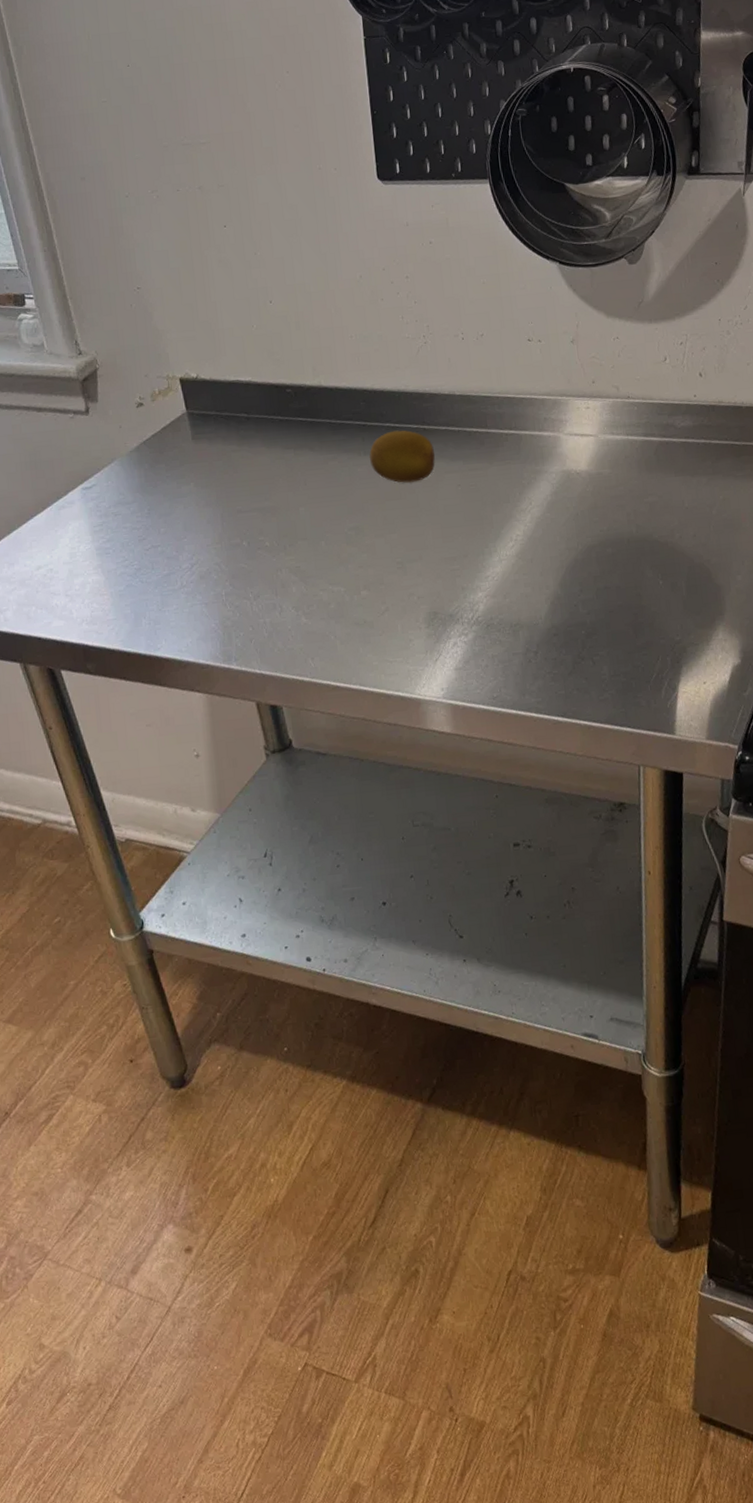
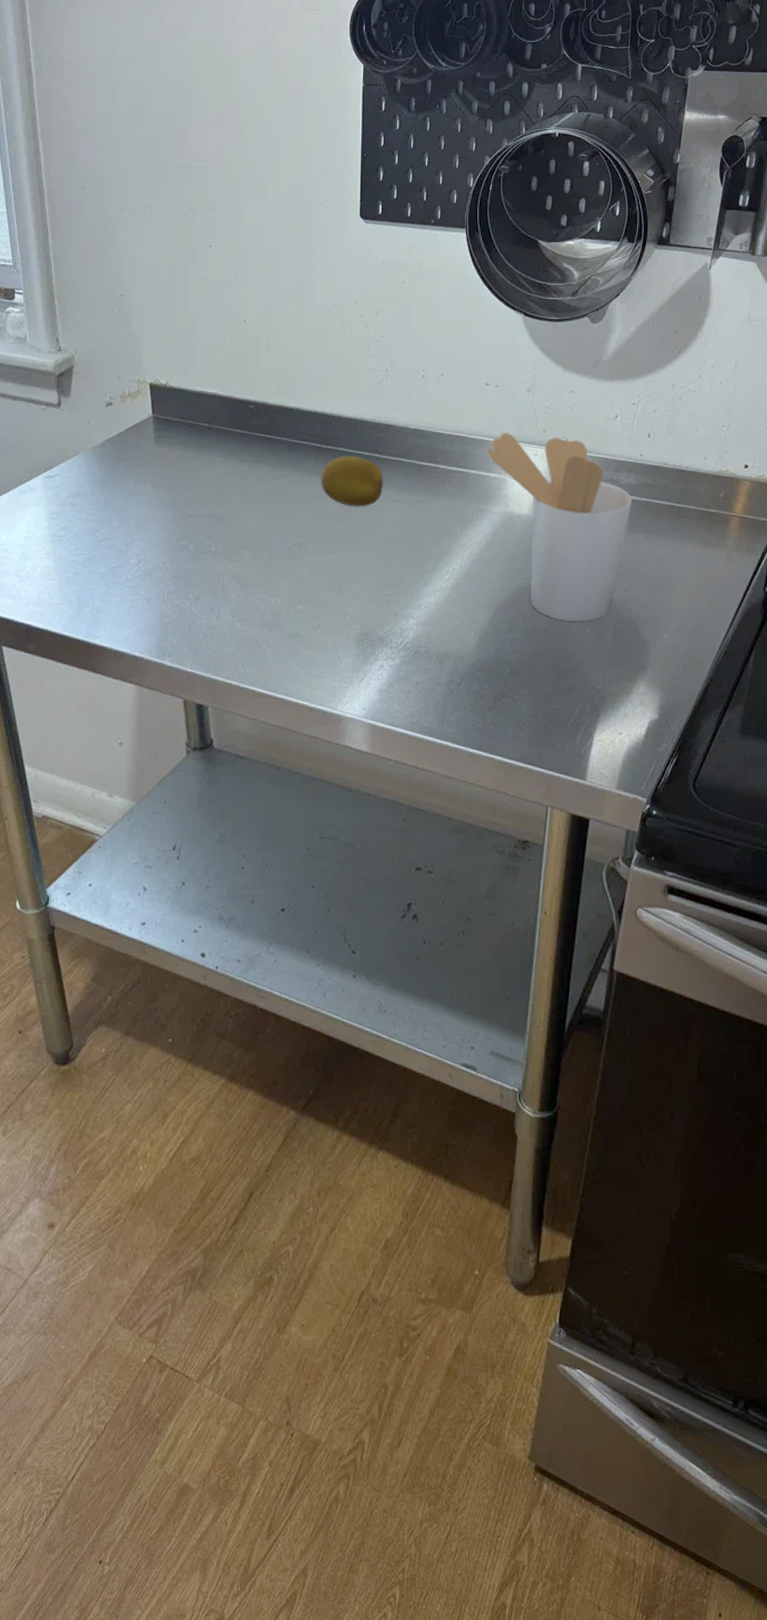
utensil holder: none [536,387,691,575] -> present [486,433,633,621]

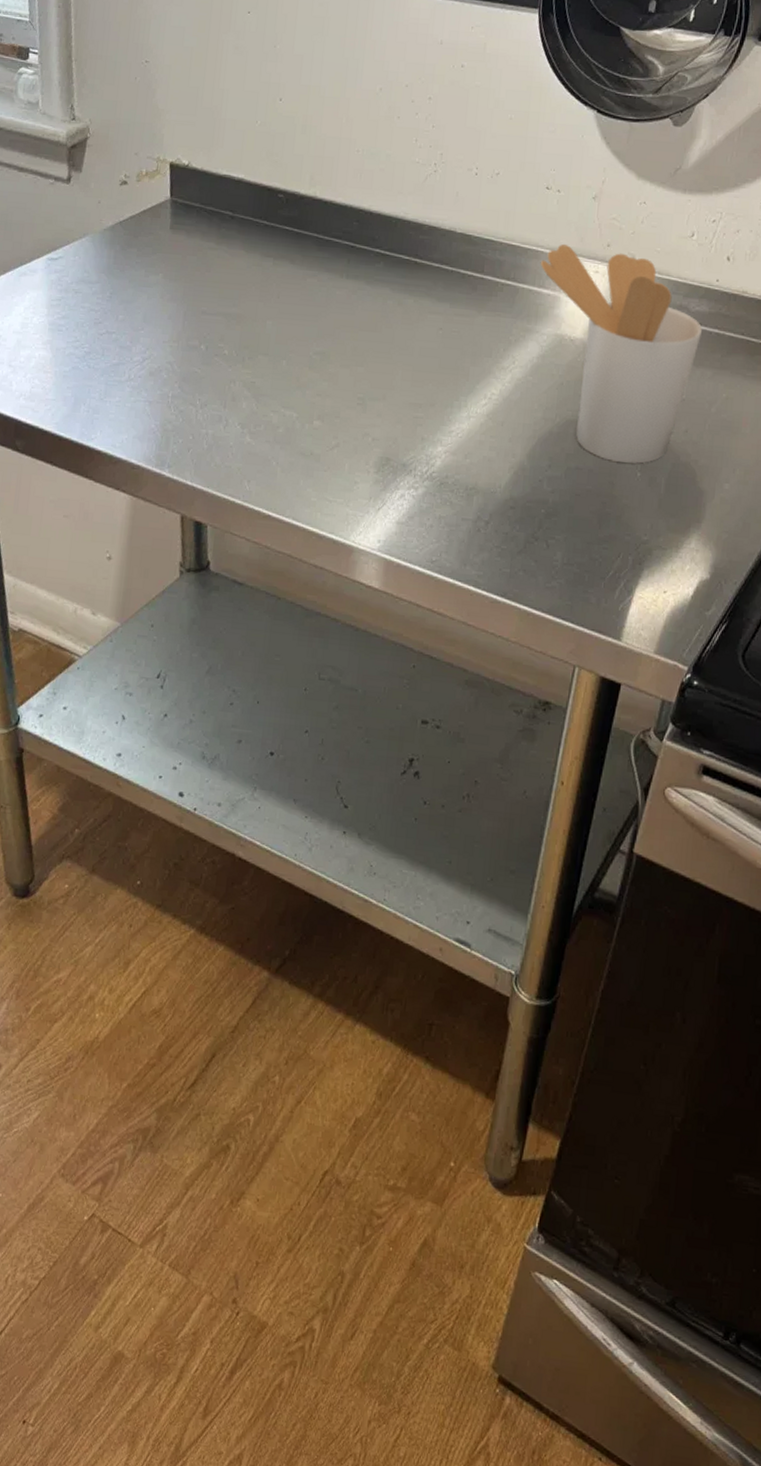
fruit: present [320,455,383,507] -> none [350,258,422,317]

